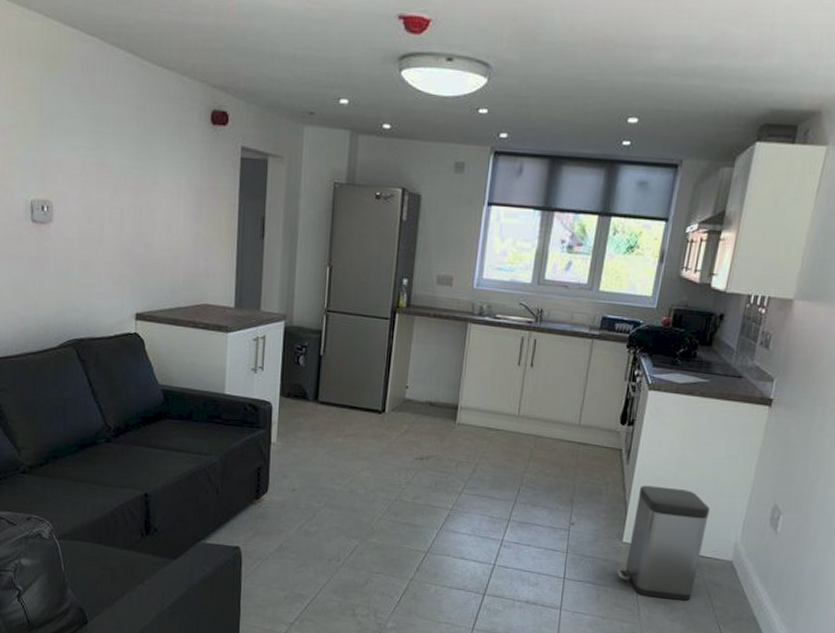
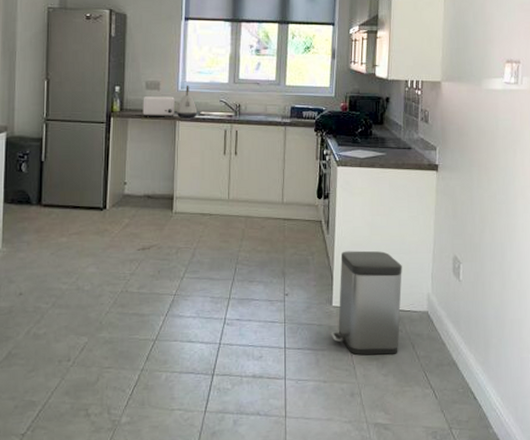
toaster: none [431,292,471,319] -> present [142,96,177,117]
kettle: none [469,282,493,322] -> present [177,85,198,119]

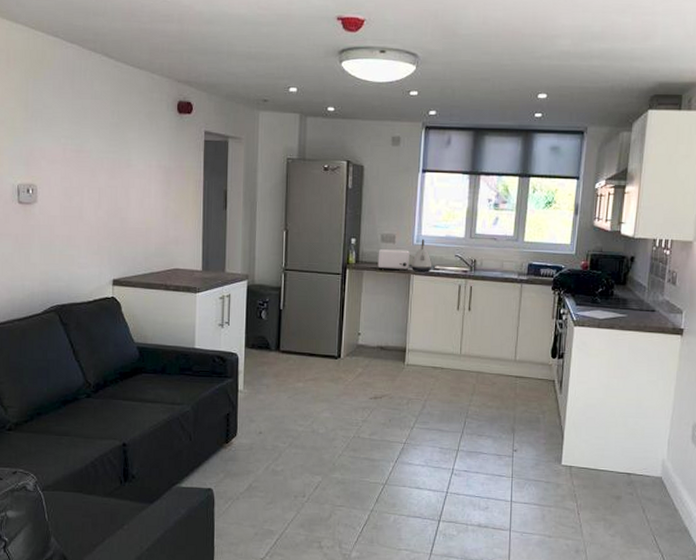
pedal bin: present [330,250,402,356] -> none [557,411,637,516]

